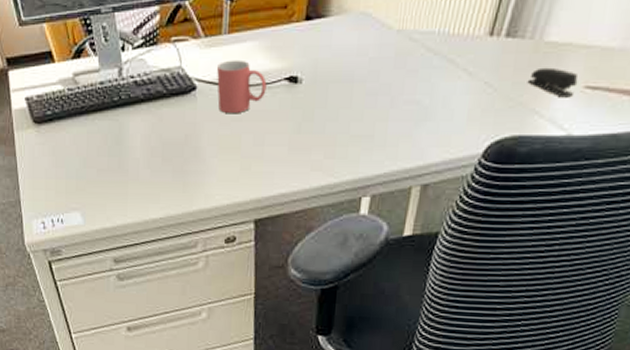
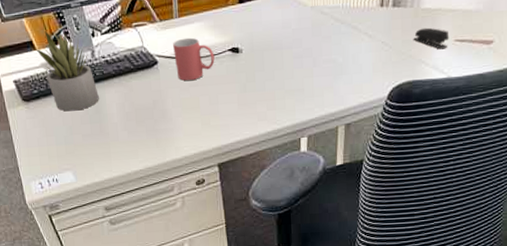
succulent plant: none [54,40,122,140] -> present [36,31,99,112]

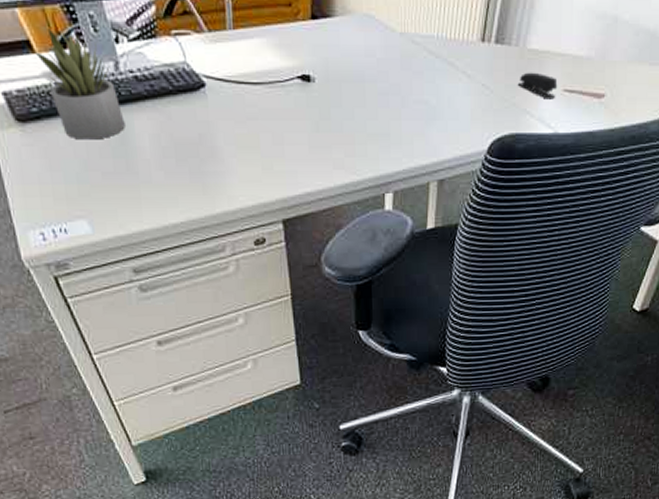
mug: present [173,37,215,81] -> none [226,56,280,111]

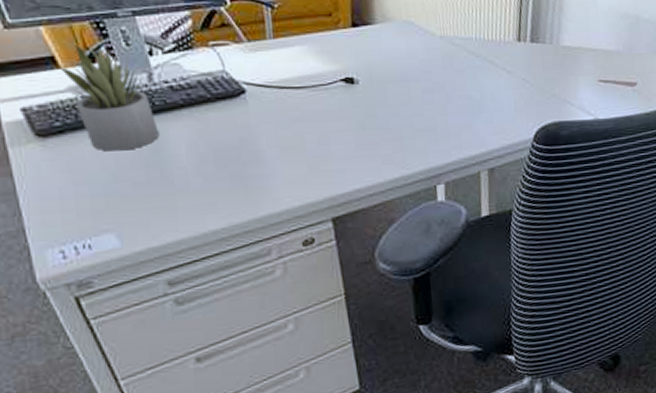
stapler: present [517,72,558,100] -> none [555,66,593,90]

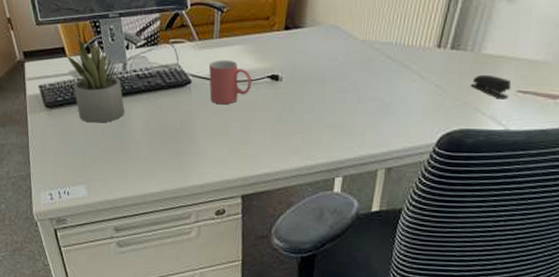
mug: none [266,63,323,115] -> present [209,60,252,104]
stapler: none [555,66,593,90] -> present [470,74,512,99]

